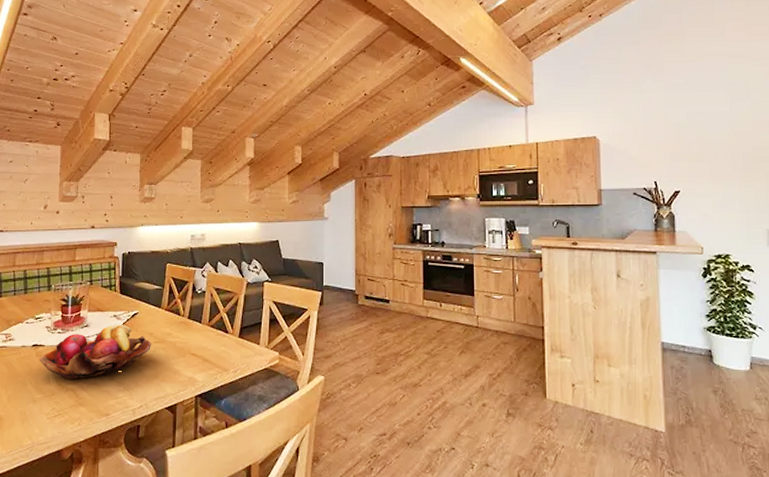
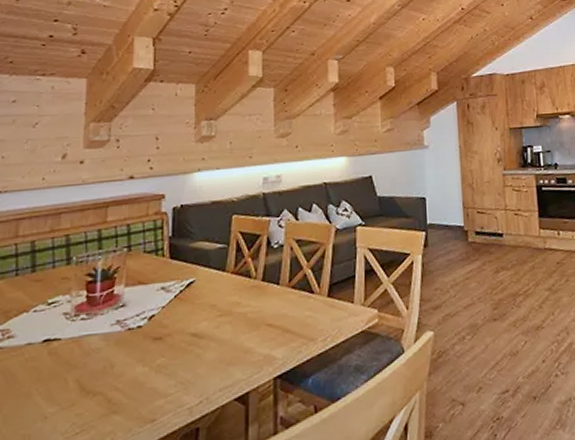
fruit basket: present [39,324,151,379] -> none [52,298,213,381]

